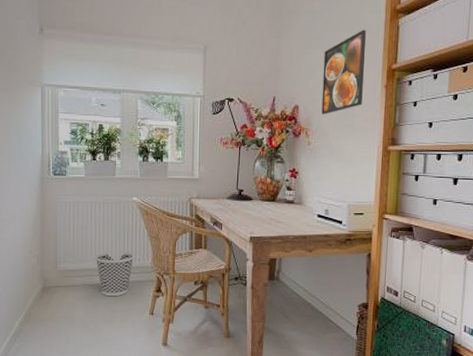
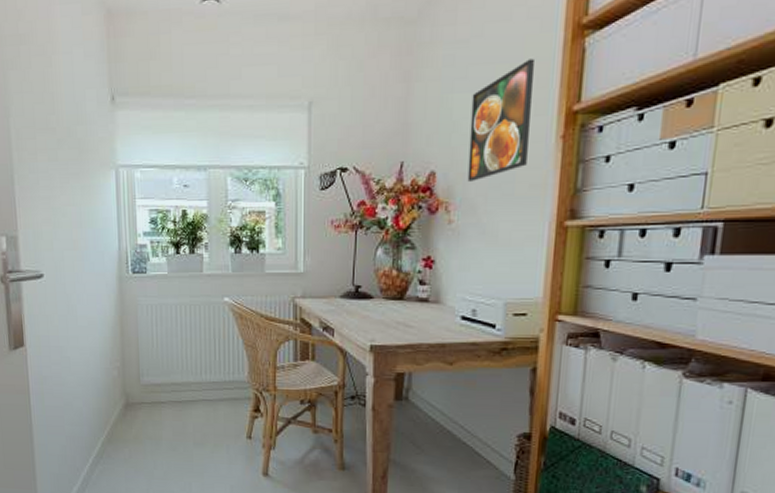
wastebasket: present [95,251,135,297] -> none [182,363,228,416]

